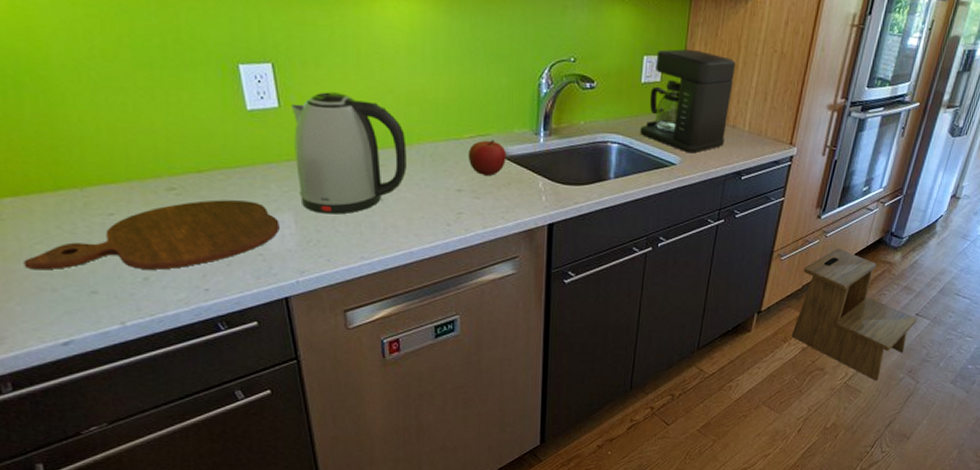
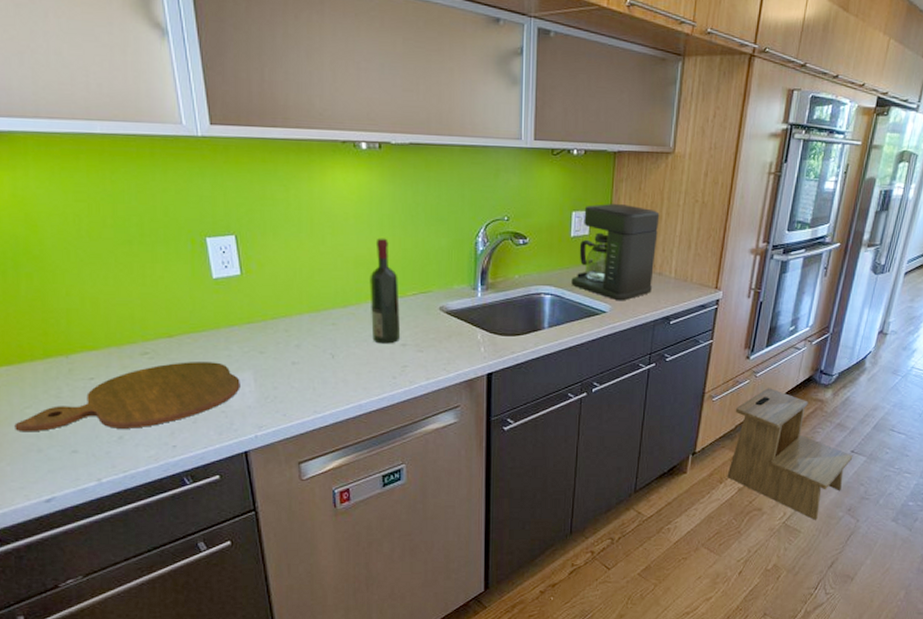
kettle: present [291,92,407,215] -> none [252,259,355,372]
wine bottle: none [422,74,456,189] -> present [370,238,401,344]
fruit: present [468,140,506,176] -> none [411,296,446,330]

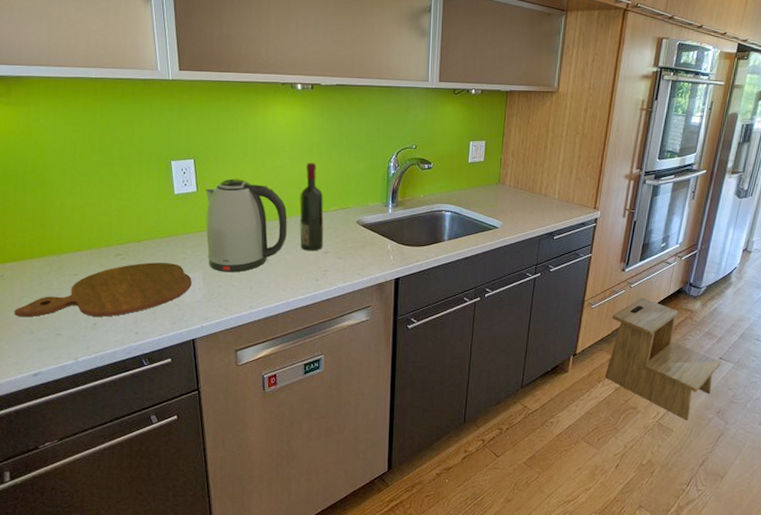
kettle: none [252,259,355,372] -> present [206,179,287,273]
coffee maker: present [571,204,660,301] -> none [468,135,545,218]

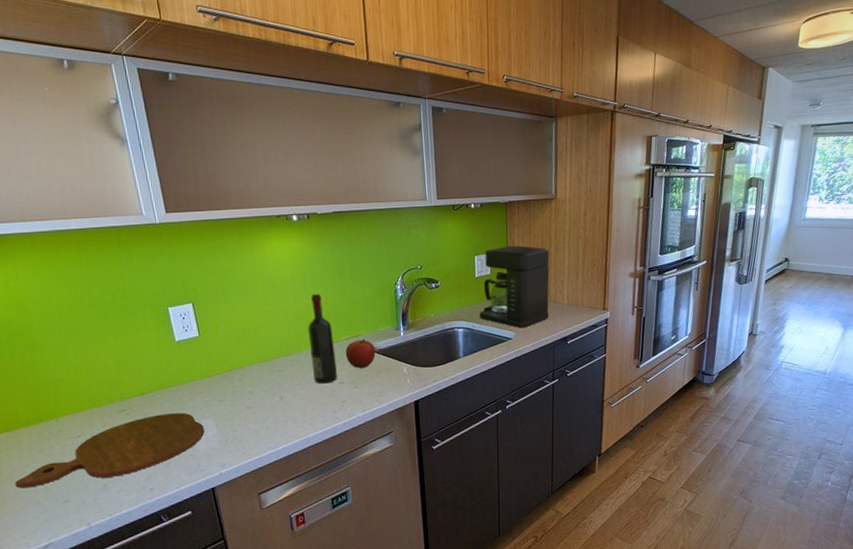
kettle: present [206,179,287,273] -> none [208,318,299,416]
fruit: none [333,212,362,240] -> present [345,339,375,368]
coffee maker: none [468,135,545,218] -> present [479,245,550,328]
step stool: present [604,298,721,420] -> none [631,391,740,504]

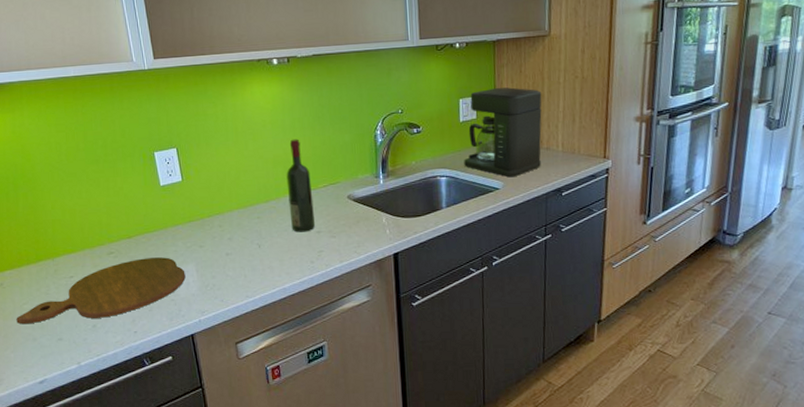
fruit: present [345,339,375,368] -> none [323,187,354,217]

